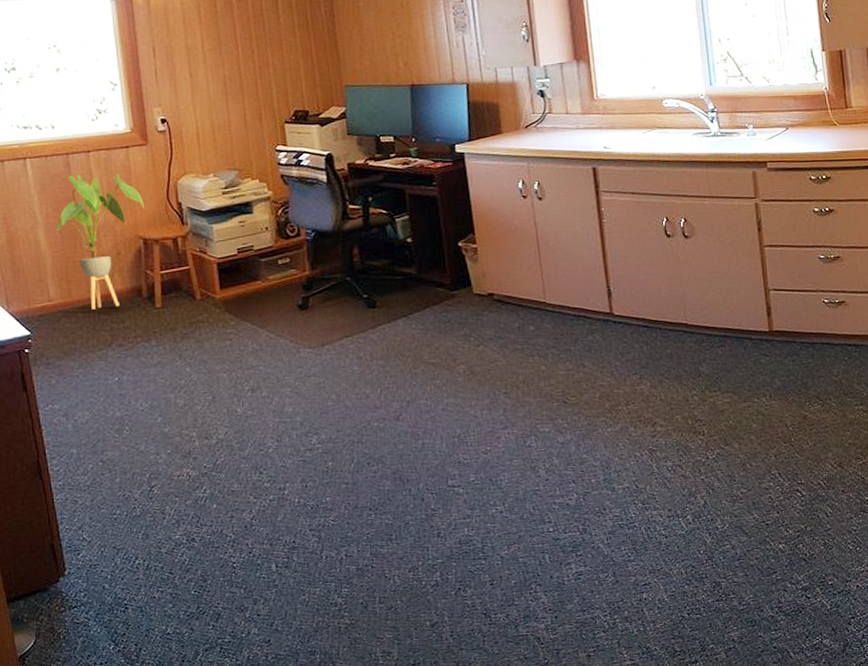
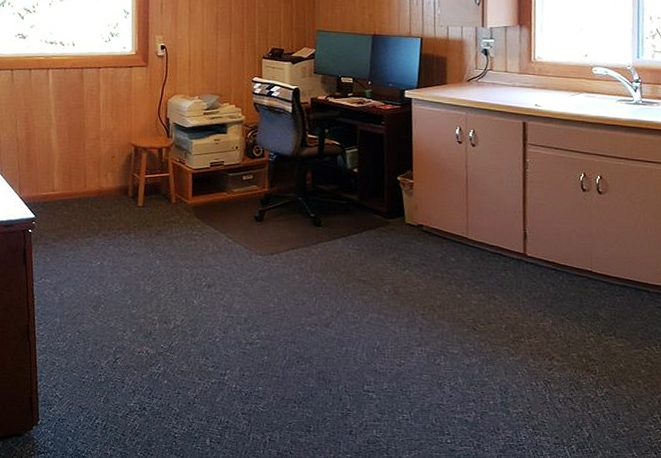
house plant: present [55,173,144,310] -> none [65,86,139,202]

